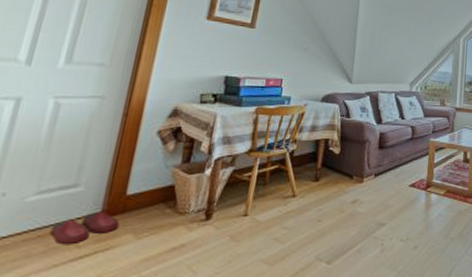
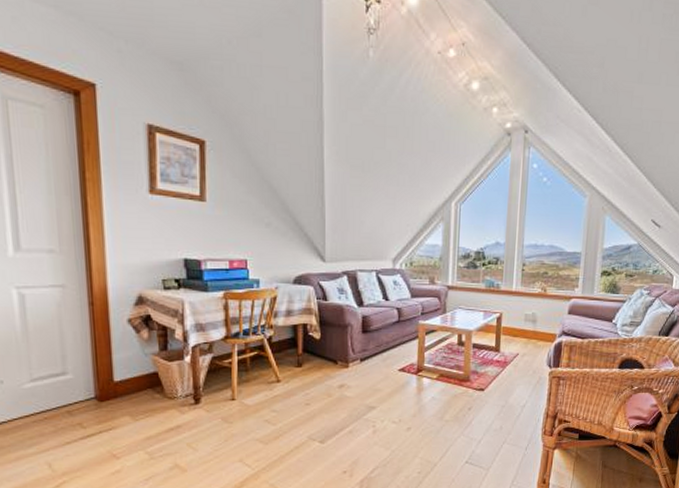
slippers: present [50,211,120,244] -> none [54,396,115,425]

